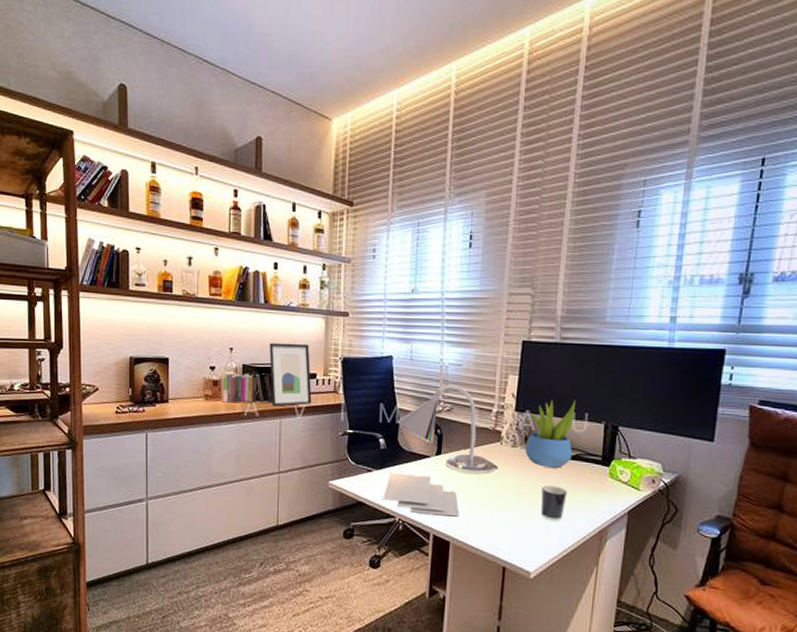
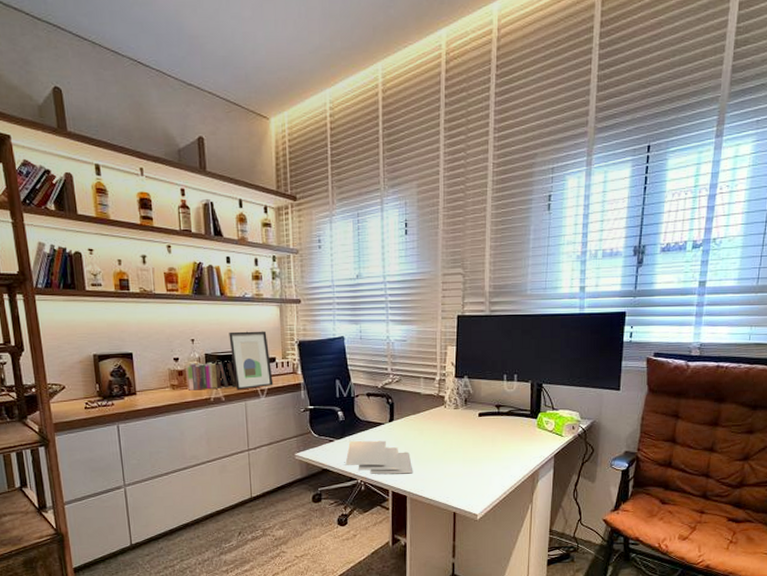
table lamp: present [397,384,498,475] -> none [352,358,444,436]
succulent plant: present [525,400,576,468] -> none [466,364,506,424]
mug: present [540,485,568,521] -> none [482,439,504,469]

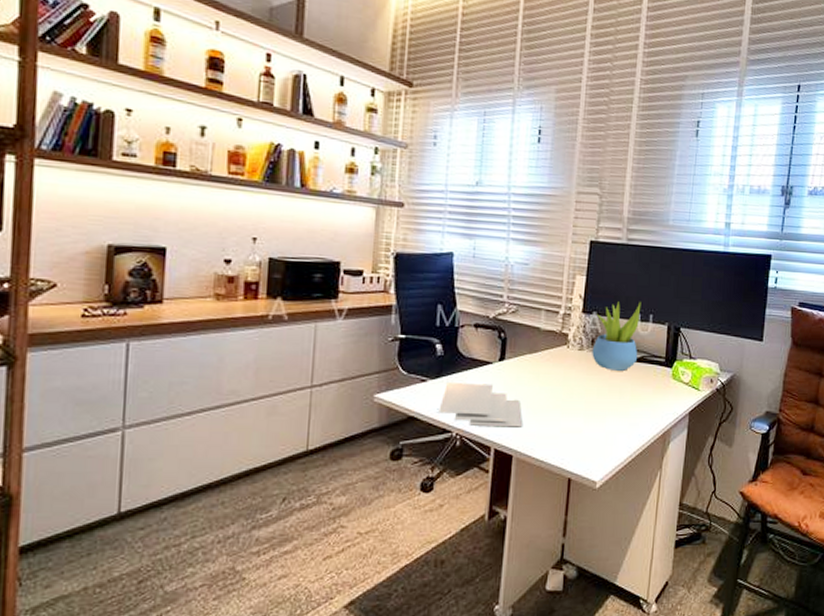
books: present [185,361,237,391] -> none [238,266,308,304]
picture frame: present [229,331,274,390] -> none [304,233,357,308]
succulent plant: none [466,364,506,424] -> present [592,301,642,371]

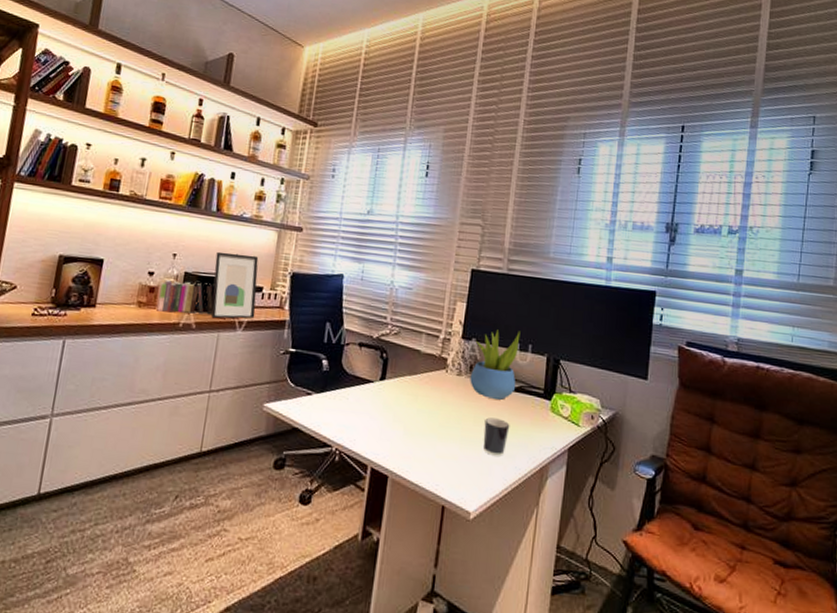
books: none [238,266,308,304] -> present [156,278,214,314]
picture frame: none [304,233,357,308] -> present [211,251,259,319]
papers: present [438,381,523,428] -> none [320,396,400,449]
mug: none [606,389,633,425] -> present [482,417,510,456]

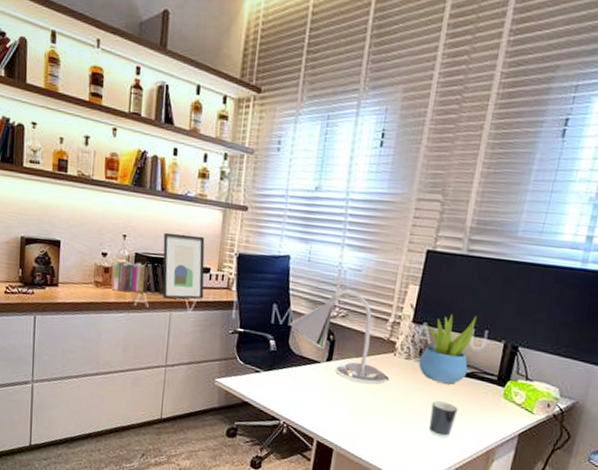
table lamp: none [342,307,443,404] -> present [289,289,390,385]

